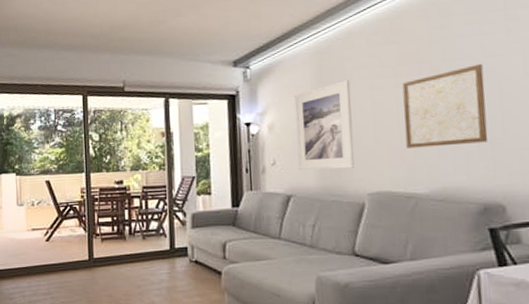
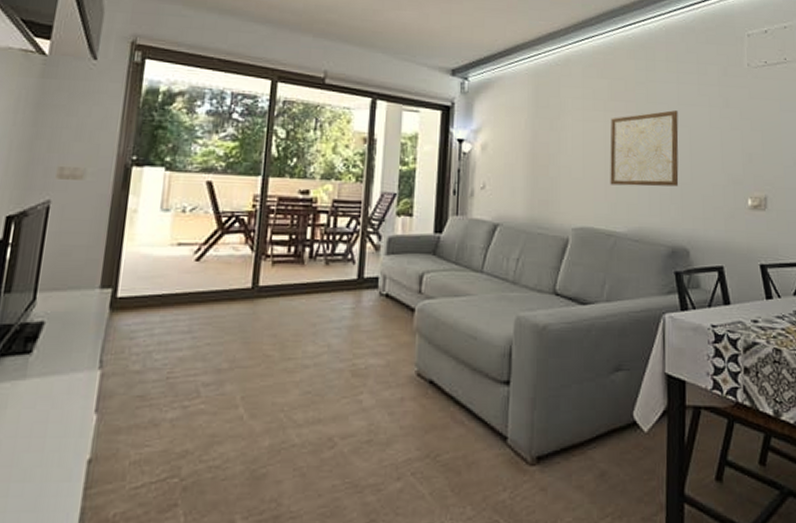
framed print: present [294,80,354,171] -> none [508,108,564,200]

